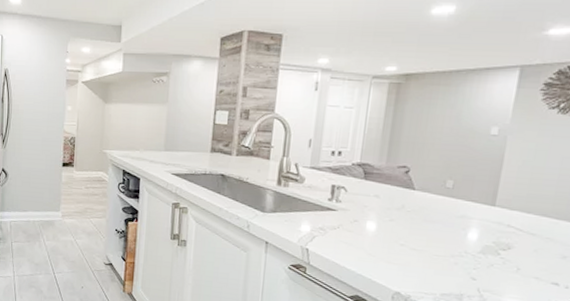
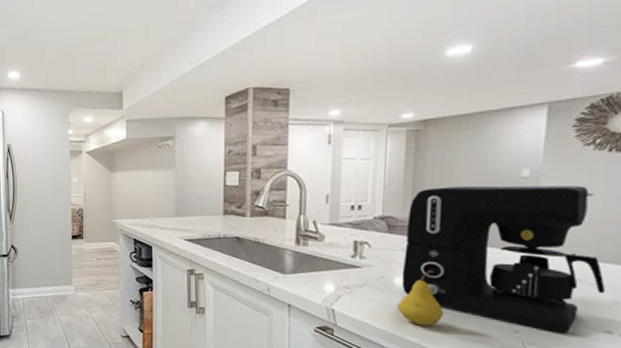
fruit: none [367,216,410,270] -> present [398,270,444,326]
coffee maker: none [372,139,557,284] -> present [401,185,606,334]

